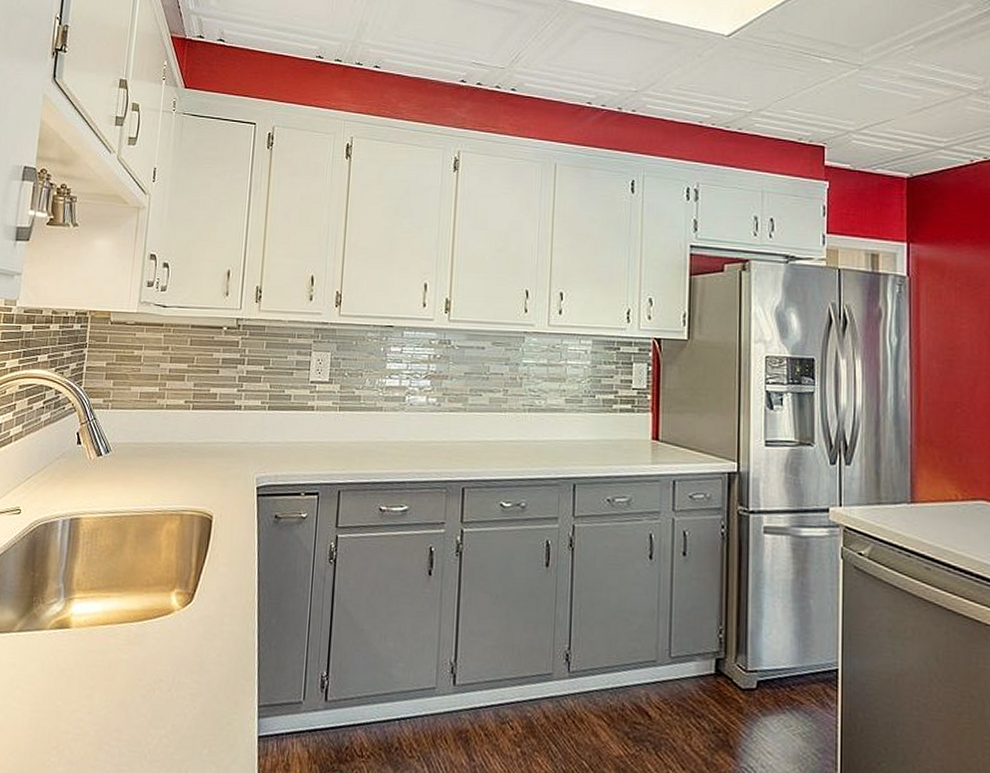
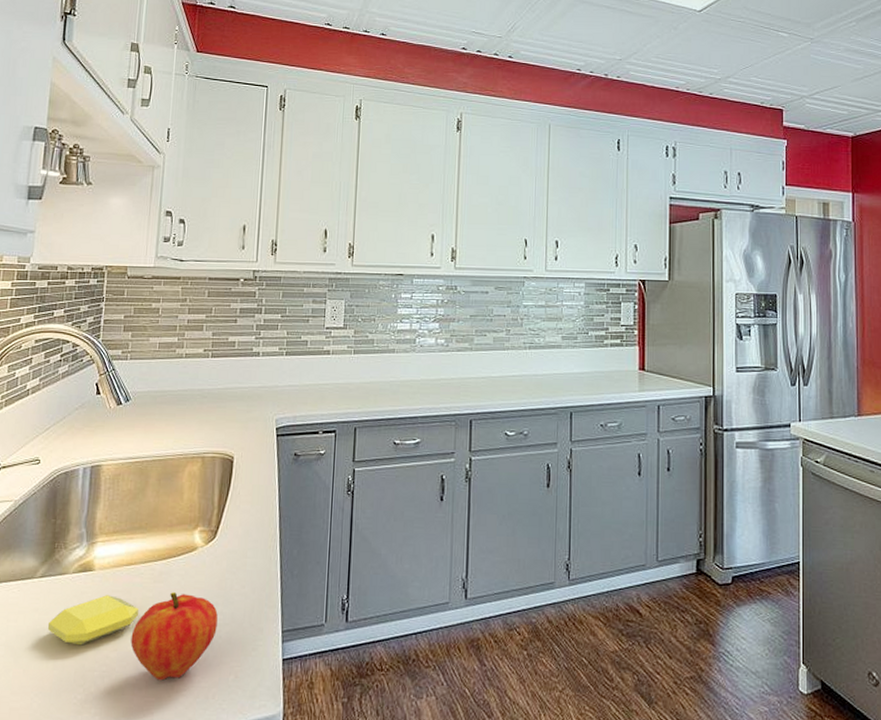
soap bar: none [24,654,113,706] -> present [48,595,138,646]
fruit: none [105,656,193,749] -> present [130,592,218,681]

